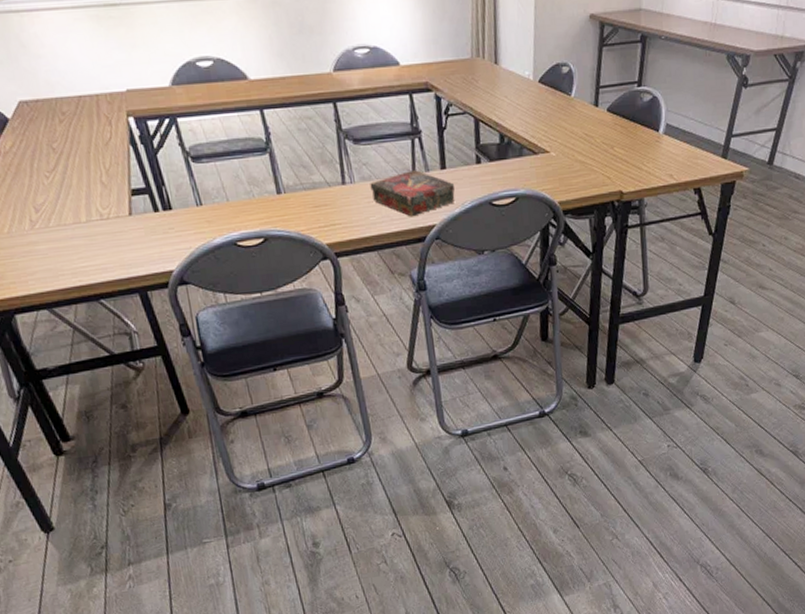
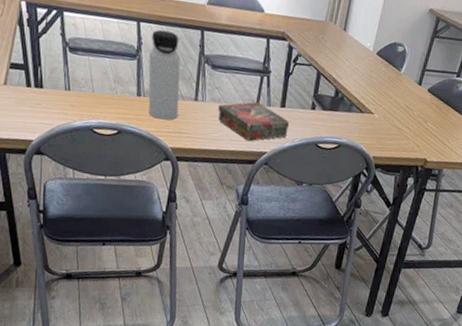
water bottle: none [279,112,328,215] -> present [148,29,181,120]

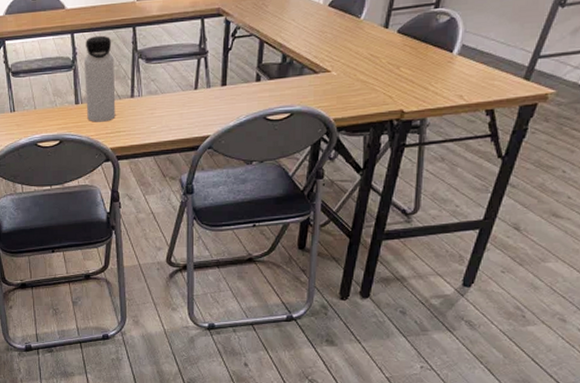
book: present [218,102,289,141] -> none [155,86,232,128]

